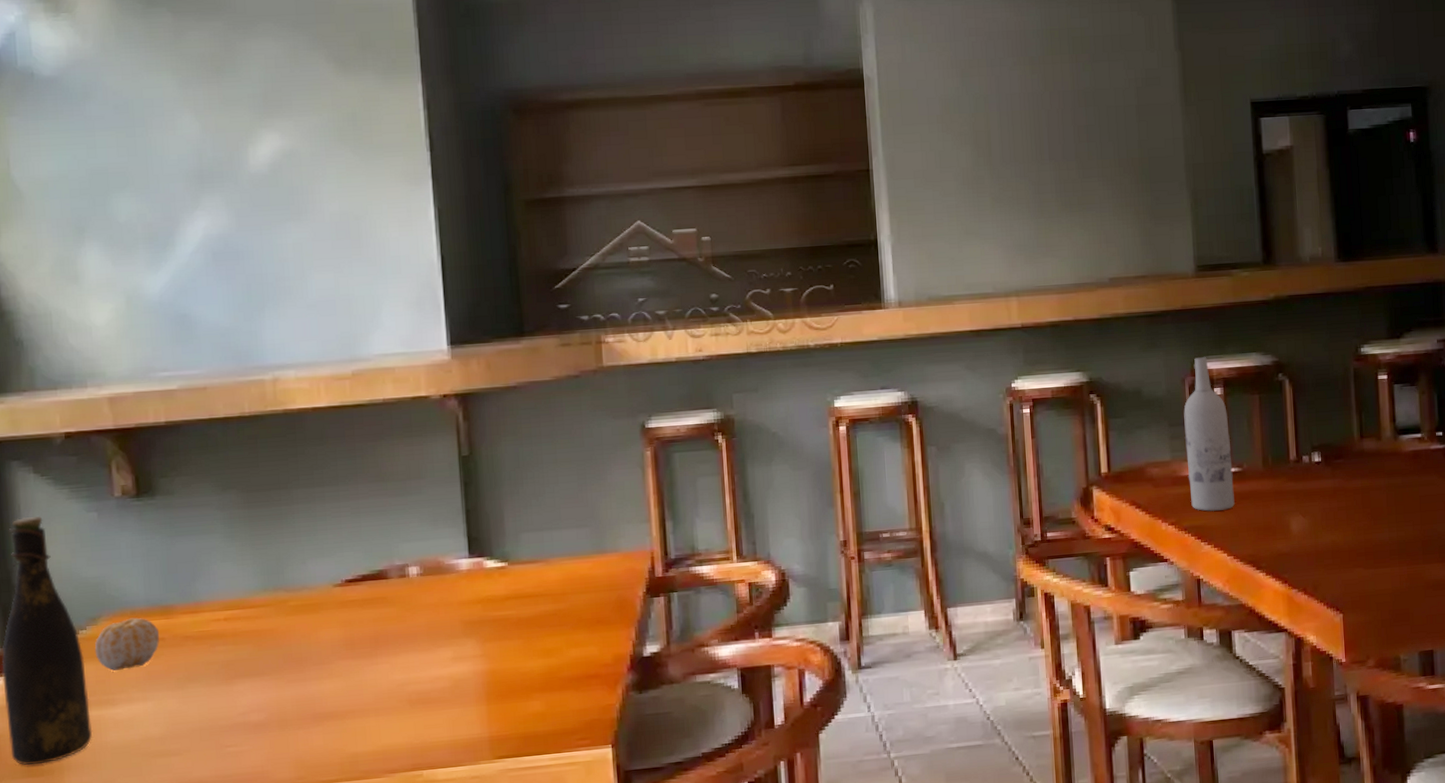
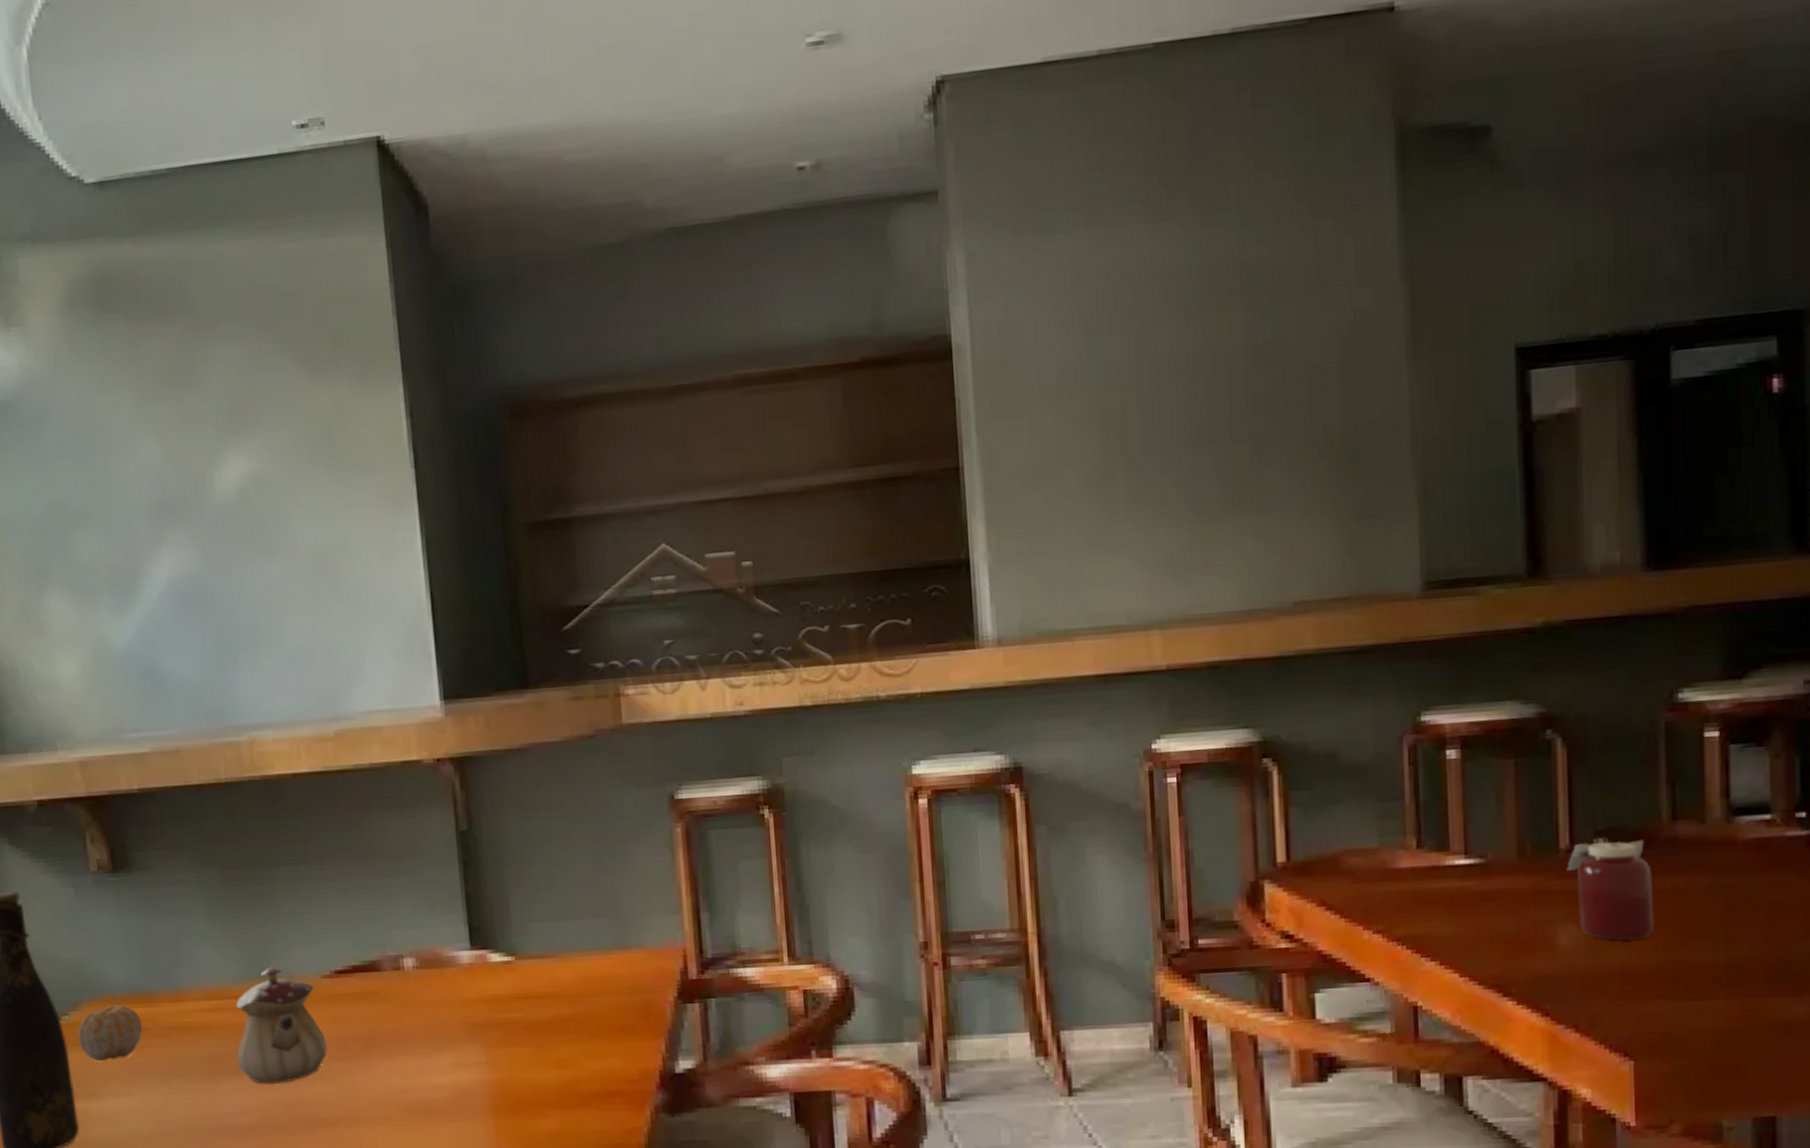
teapot: none [251,577,337,684] -> present [236,966,328,1084]
wine bottle: present [1184,357,1235,511] -> none [1400,708,1473,917]
jar: none [1295,452,1352,526] -> present [1566,839,1655,941]

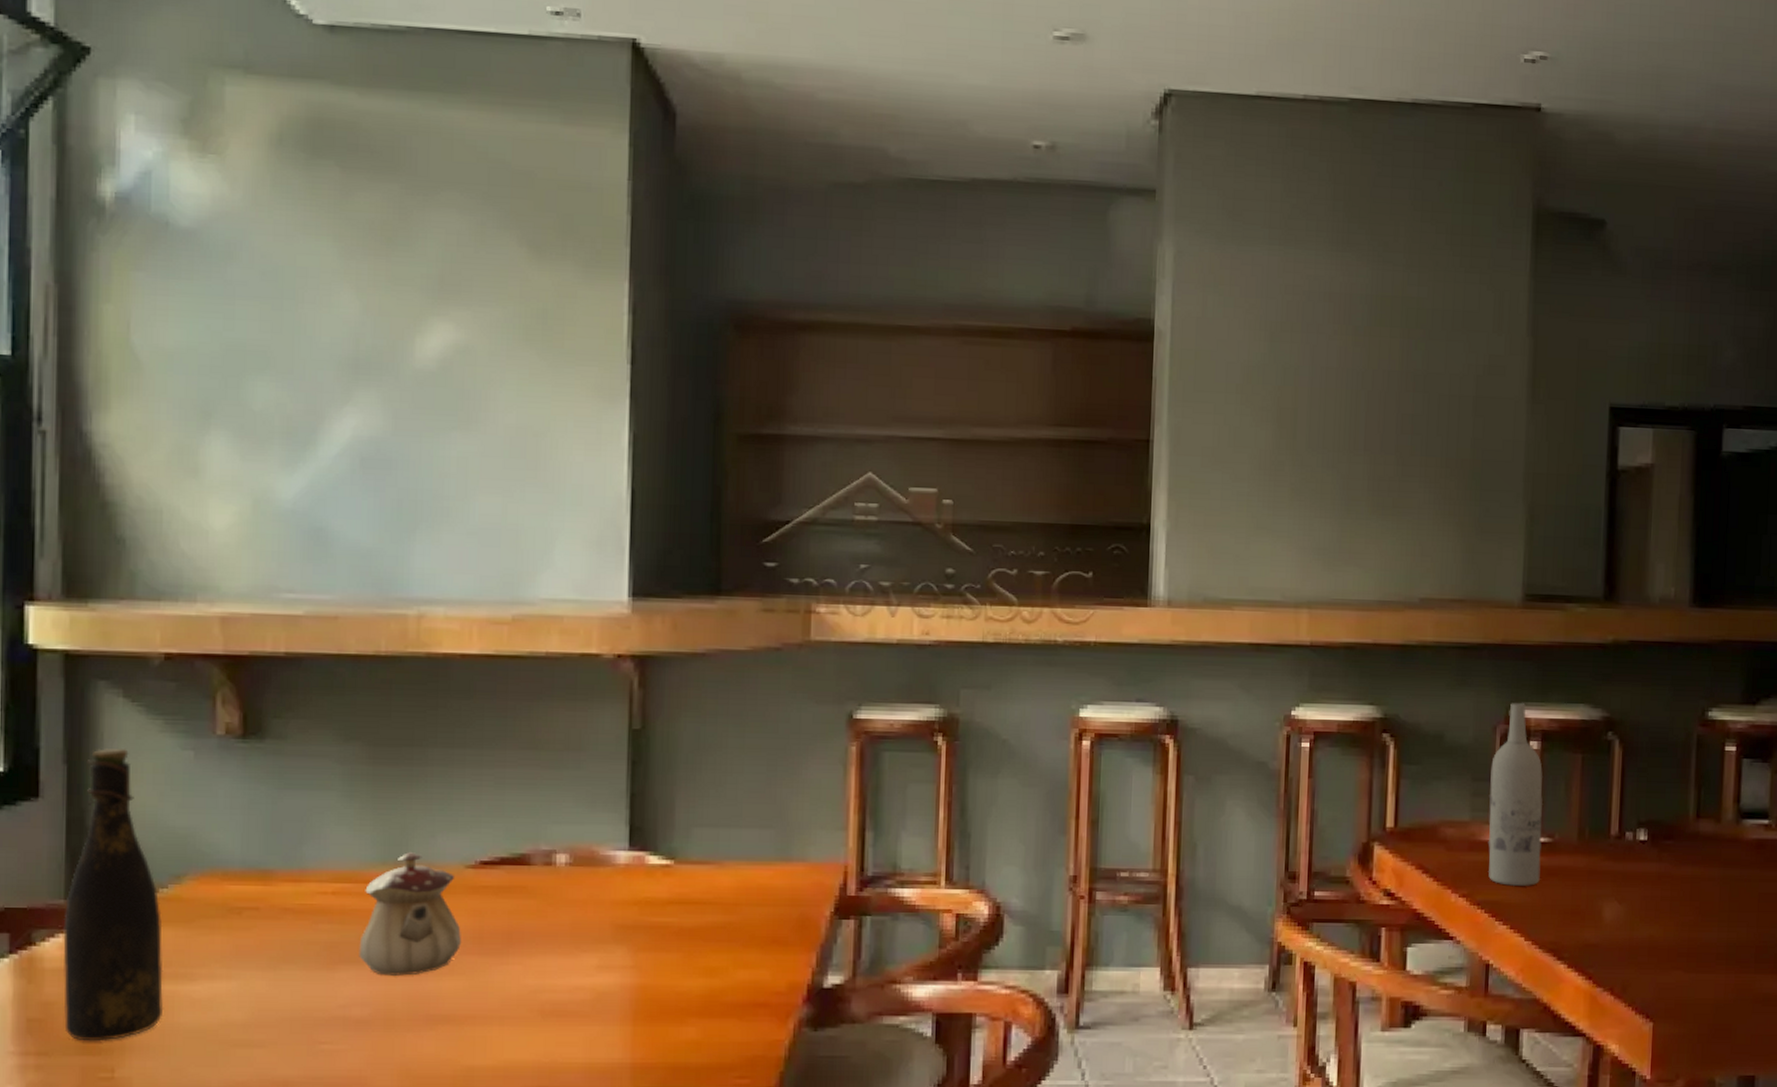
fruit: present [77,1004,143,1062] -> none [175,880,254,941]
wine bottle: none [1400,708,1473,917] -> present [1488,703,1543,886]
jar: present [1566,839,1655,941] -> none [1614,832,1678,919]

